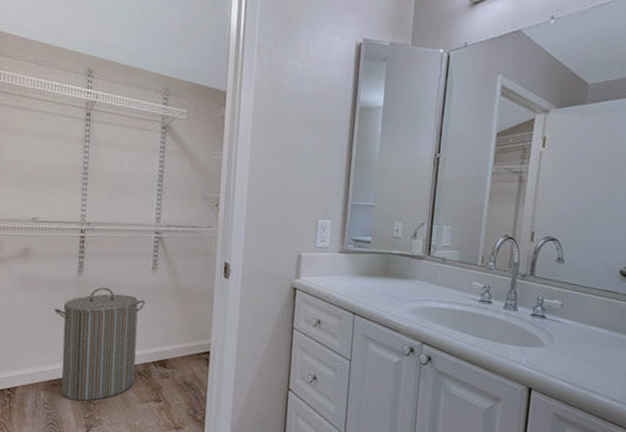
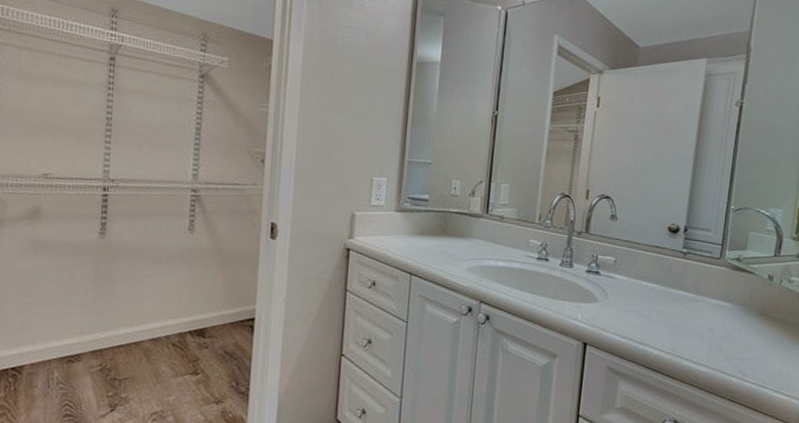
laundry hamper: present [54,287,146,401] -> none [71,251,181,378]

